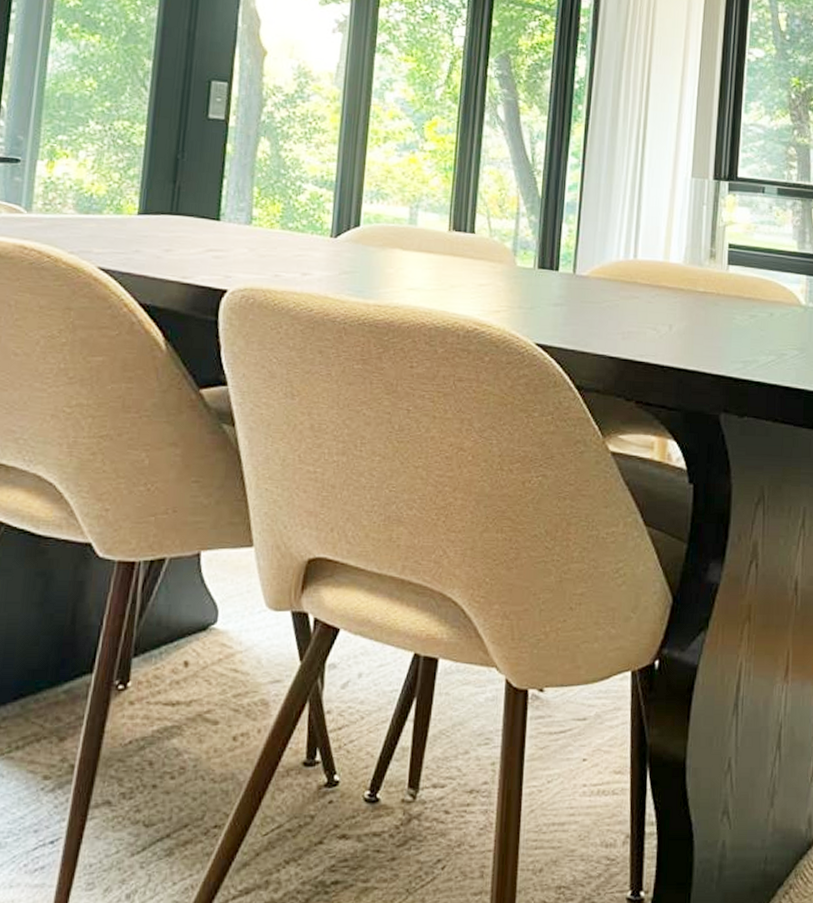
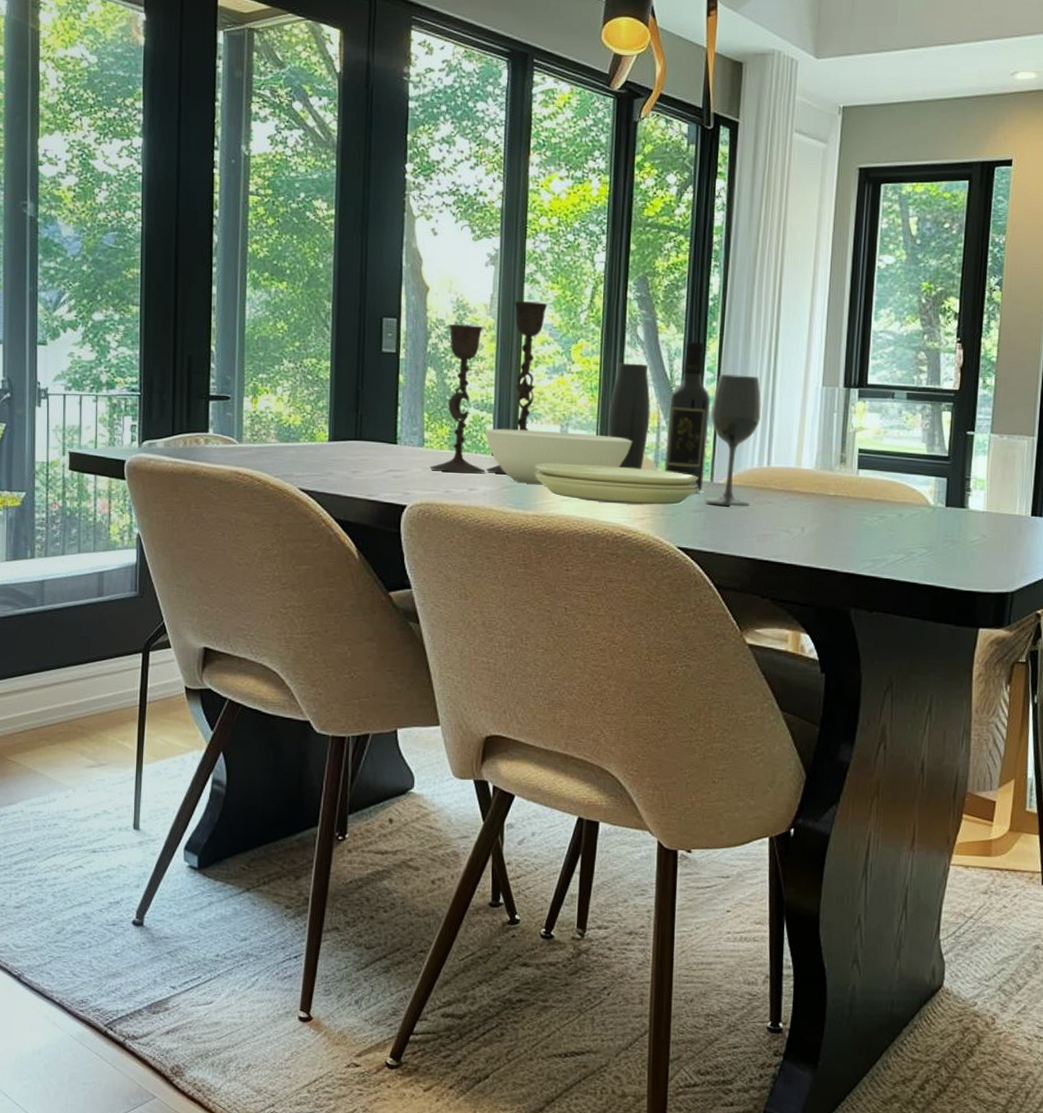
candlestick: none [257,72,401,259] -> present [430,301,548,475]
bowl: none [322,207,490,272] -> present [484,428,633,485]
plate: none [379,248,561,297] -> present [535,463,699,505]
vase: none [462,143,510,258] -> present [608,363,650,469]
wine bottle: none [523,124,575,284] -> present [664,341,711,492]
wine glass: none [566,159,629,302] -> present [704,373,762,507]

